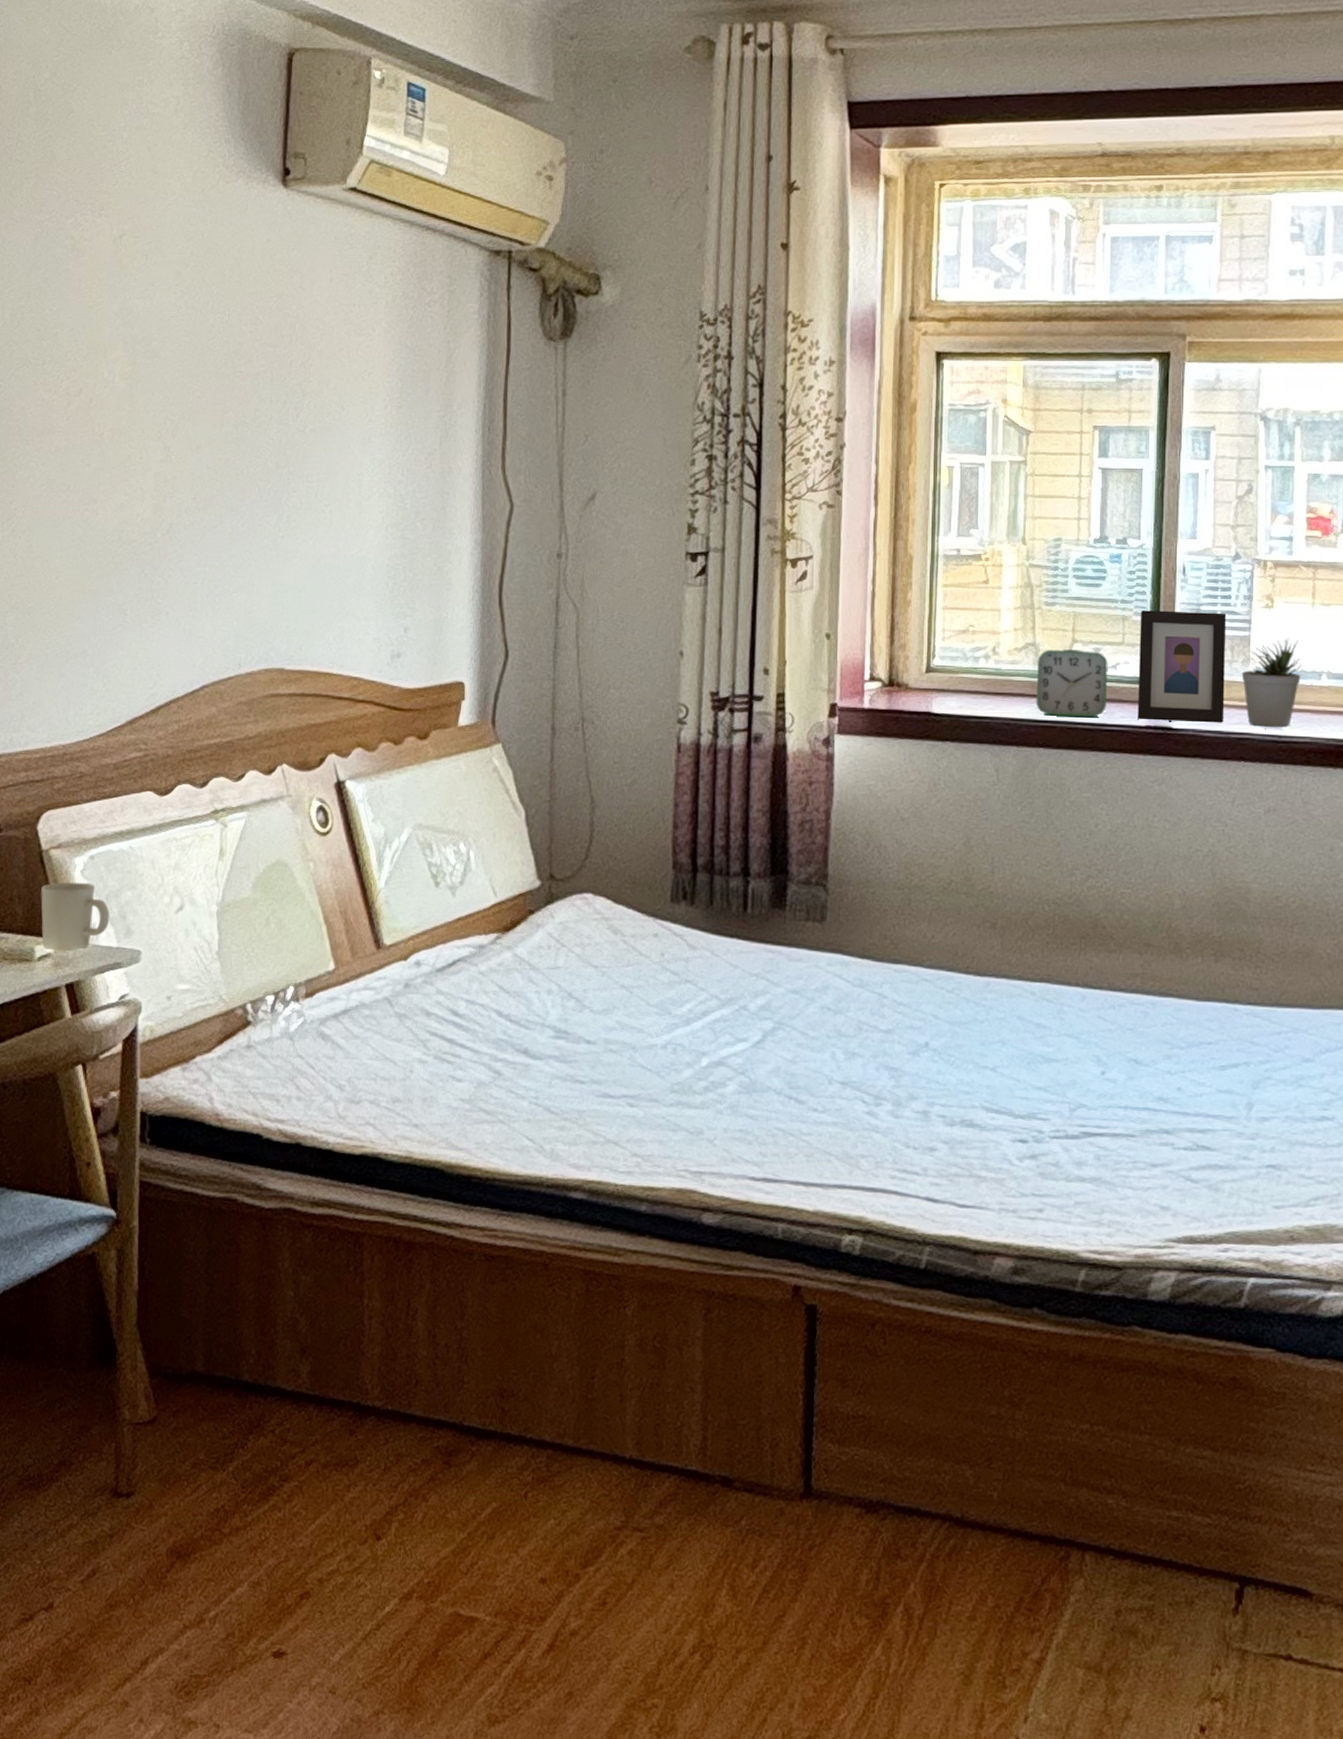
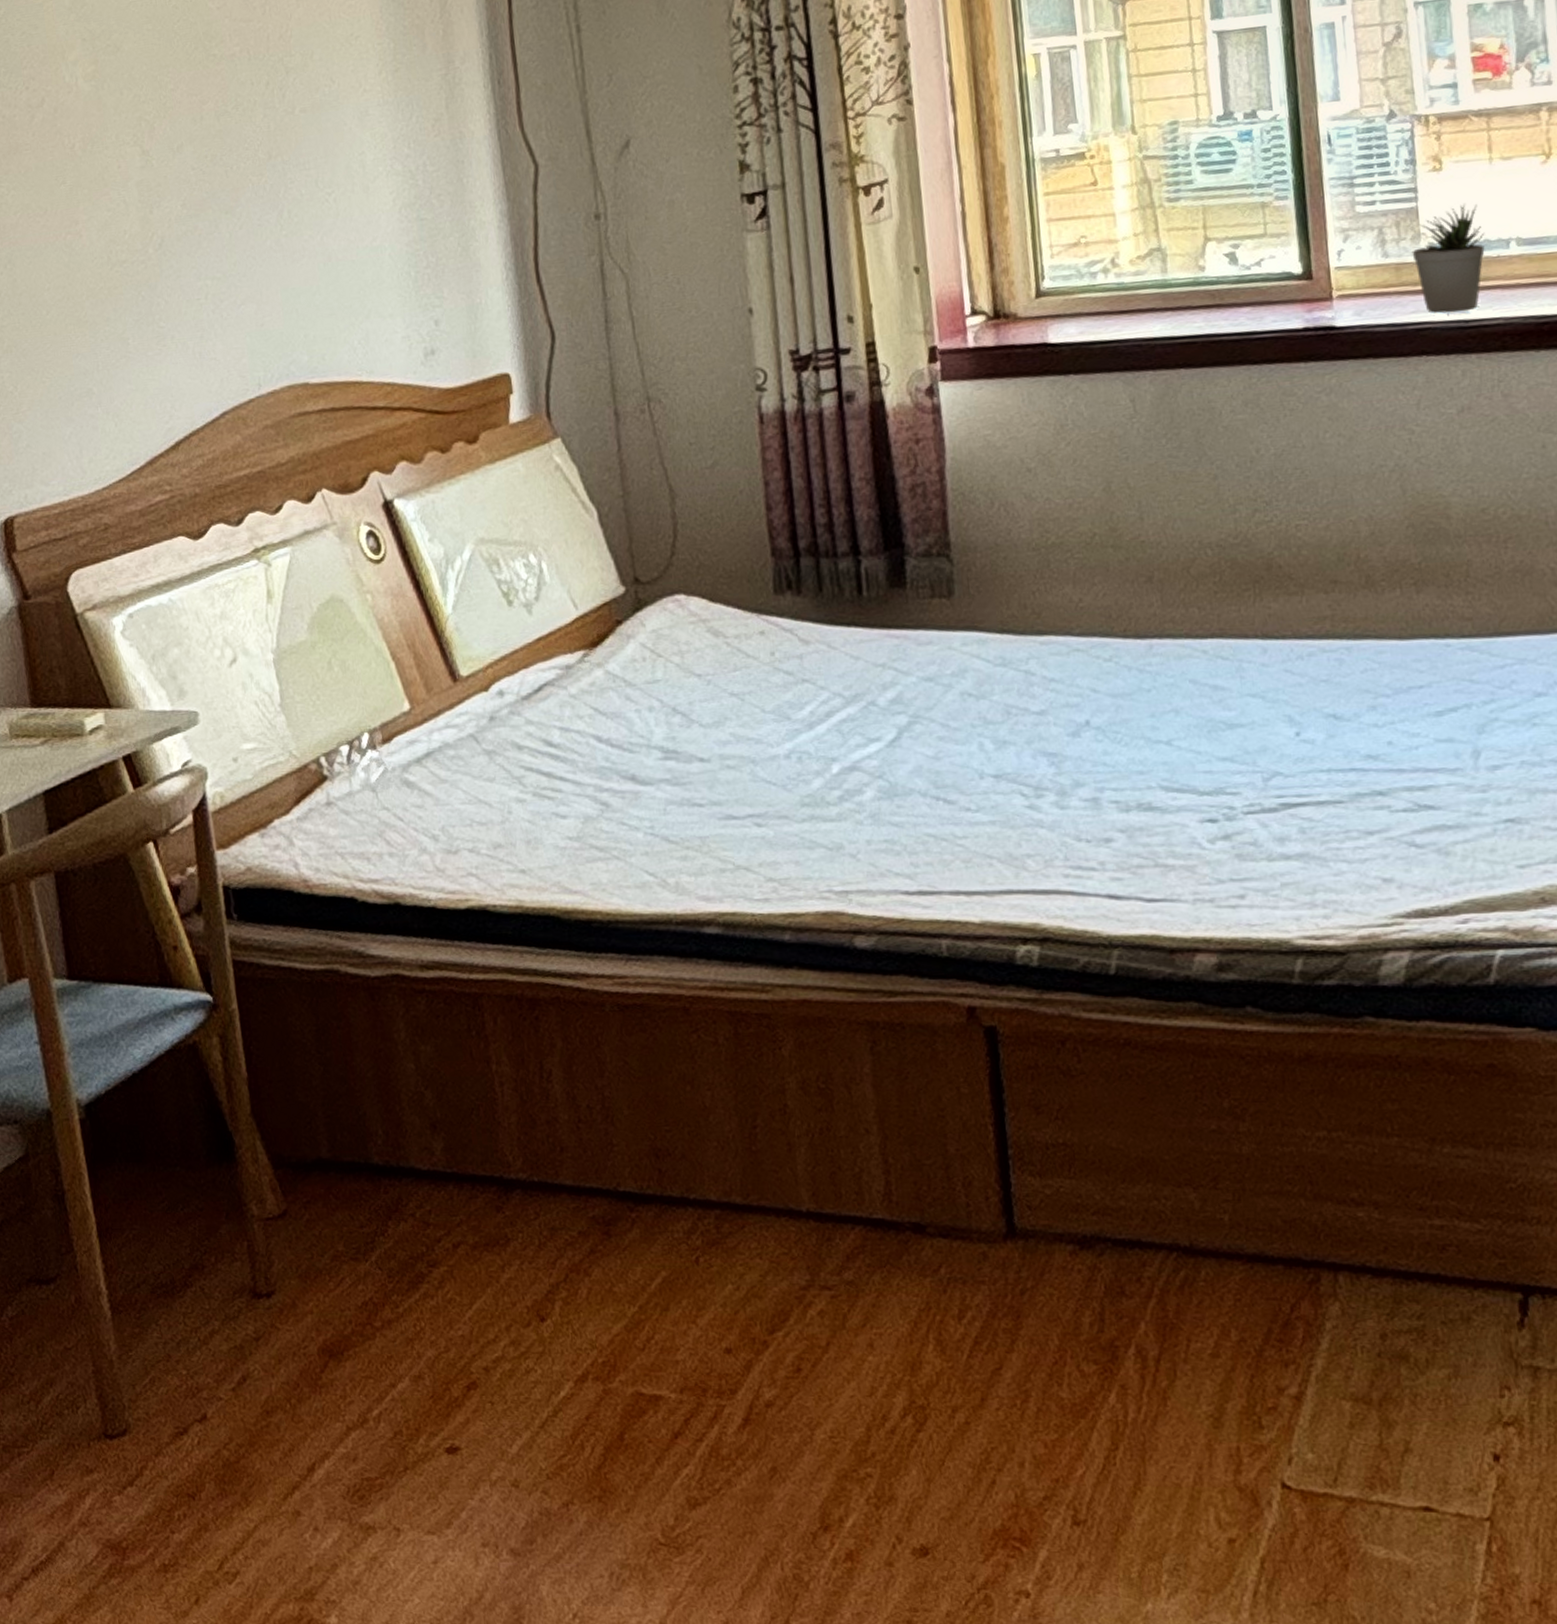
mug: present [41,882,110,951] -> none [81,644,160,722]
alarm clock: present [1036,649,1108,718] -> none [1165,248,1254,330]
picture frame: present [1137,610,1226,723] -> none [1282,183,1397,322]

